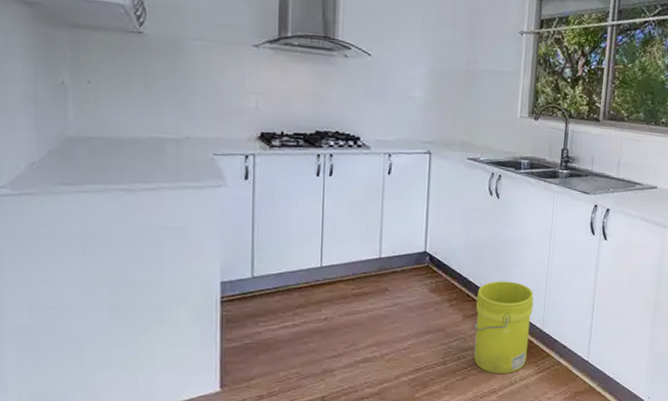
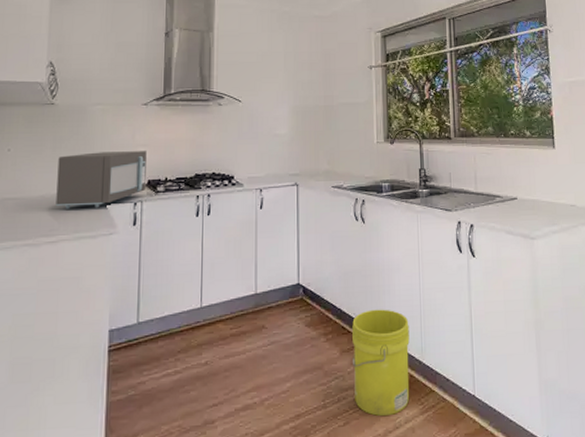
microwave: none [152,95,259,158] -> present [56,151,147,209]

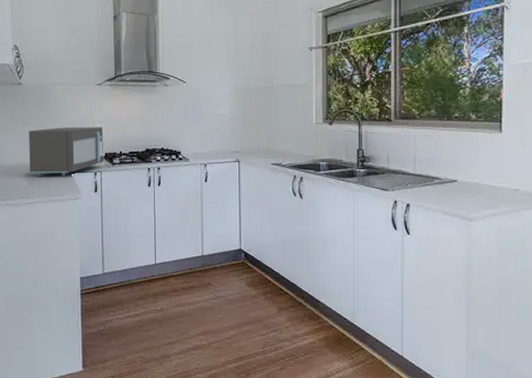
bucket: present [352,309,410,417] -> none [289,275,342,366]

